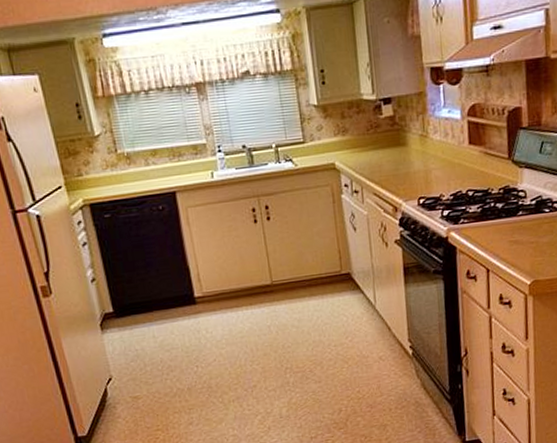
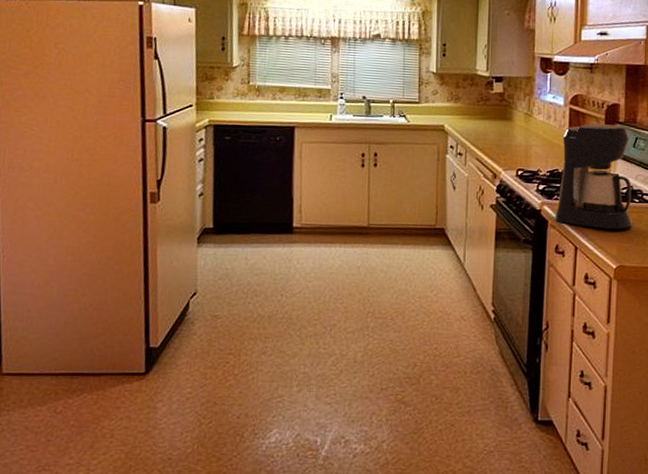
coffee maker: none [462,131,543,248] -> present [555,123,632,230]

